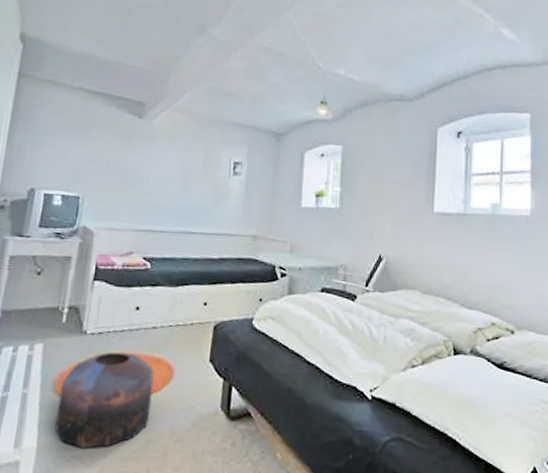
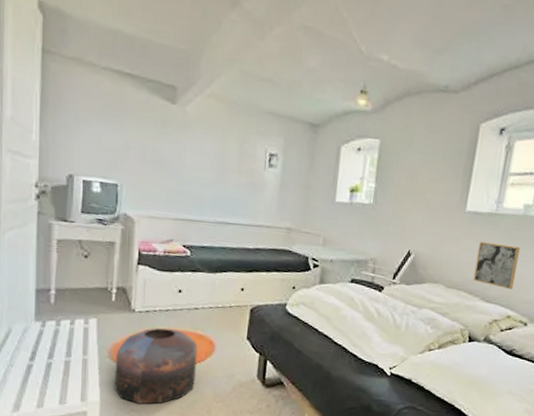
wall art: none [450,243,494,294] -> present [473,242,520,290]

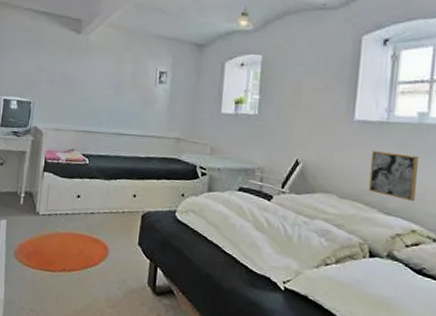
pouf: present [114,327,198,404] -> none [17,230,93,306]

